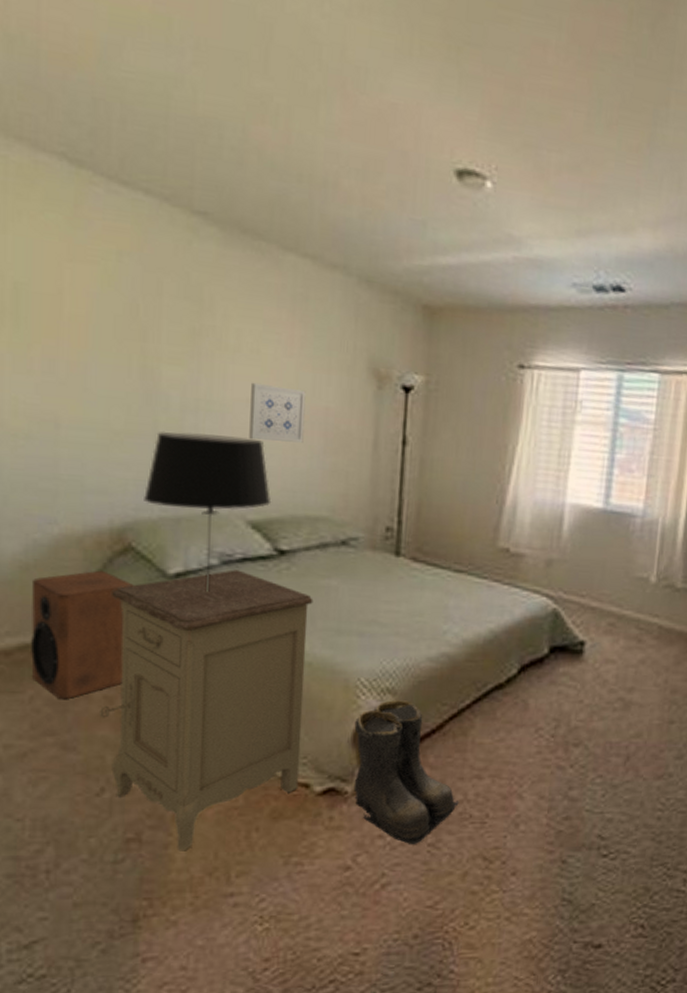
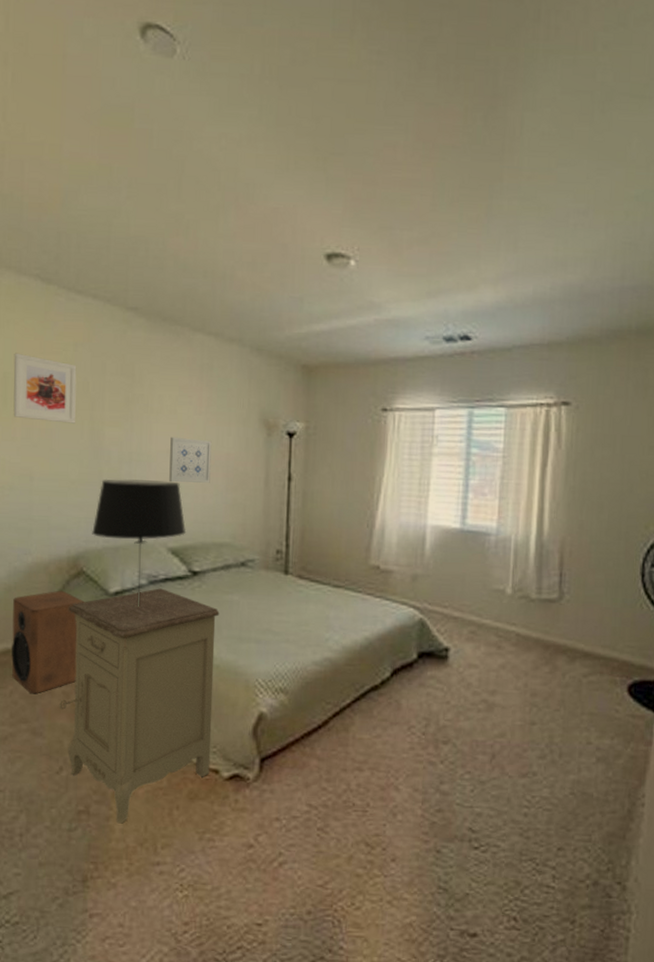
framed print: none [28,256,122,357] -> present [13,353,77,424]
boots: present [353,700,459,845] -> none [254,699,343,829]

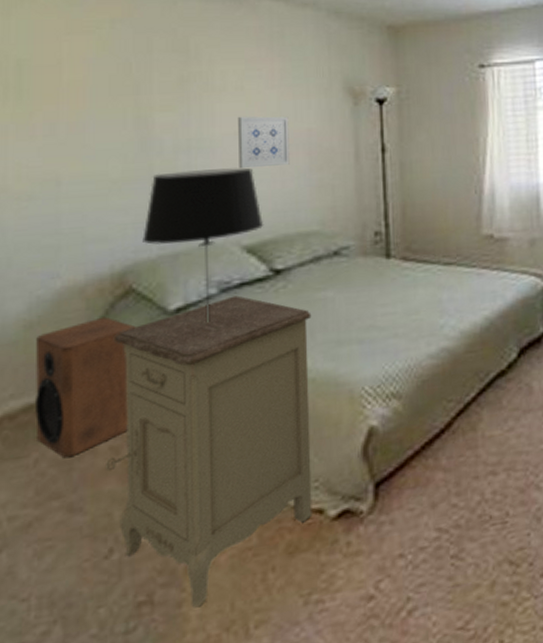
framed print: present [13,353,77,424] -> none [30,35,115,113]

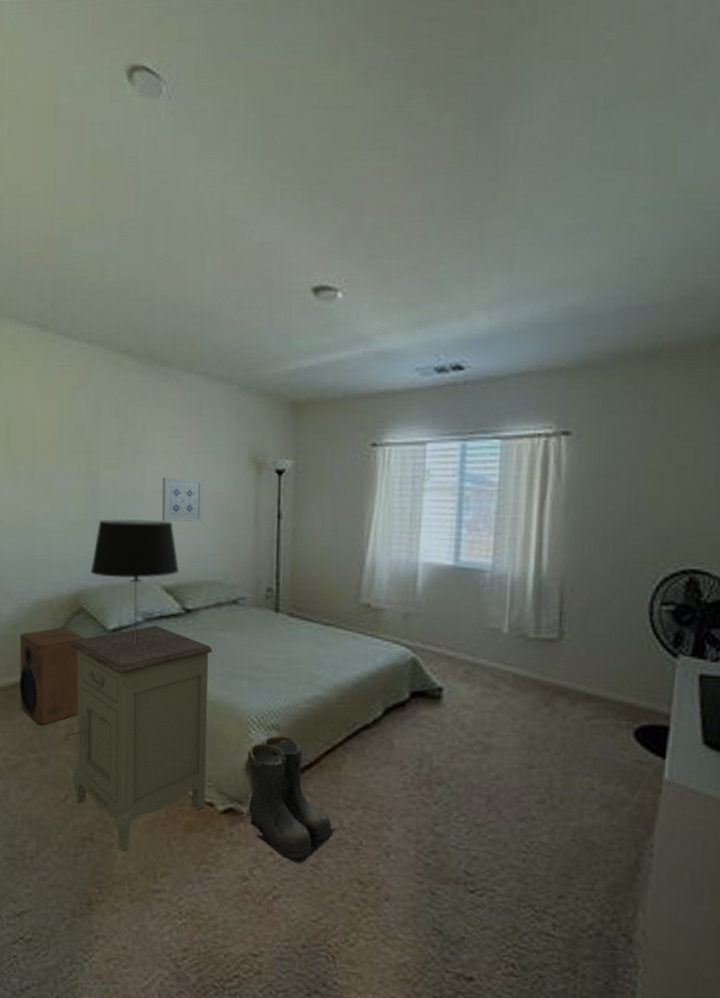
boots: none [363,403,477,560] -> present [247,735,336,864]

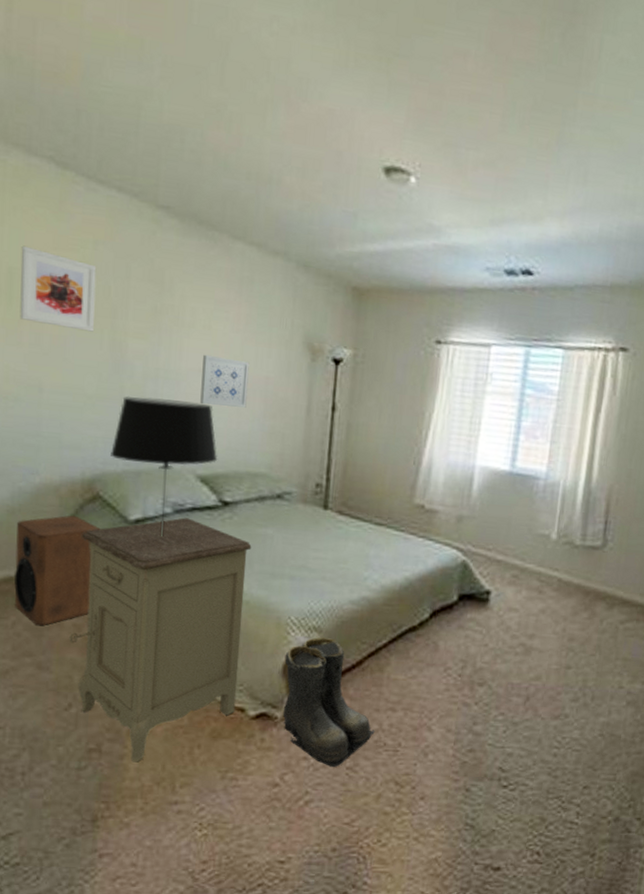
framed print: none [16,399,74,466] -> present [19,245,97,332]

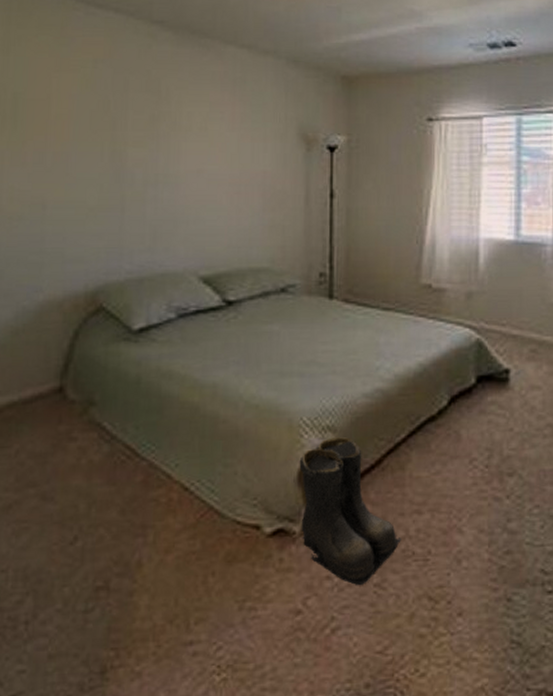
speaker: present [14,515,101,625] -> none [18,330,105,451]
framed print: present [19,245,97,332] -> none [24,71,97,145]
nightstand: present [69,517,252,763] -> none [74,322,258,599]
table lamp: present [110,395,218,536] -> none [113,203,220,344]
wall art: present [200,354,250,408] -> none [200,155,246,205]

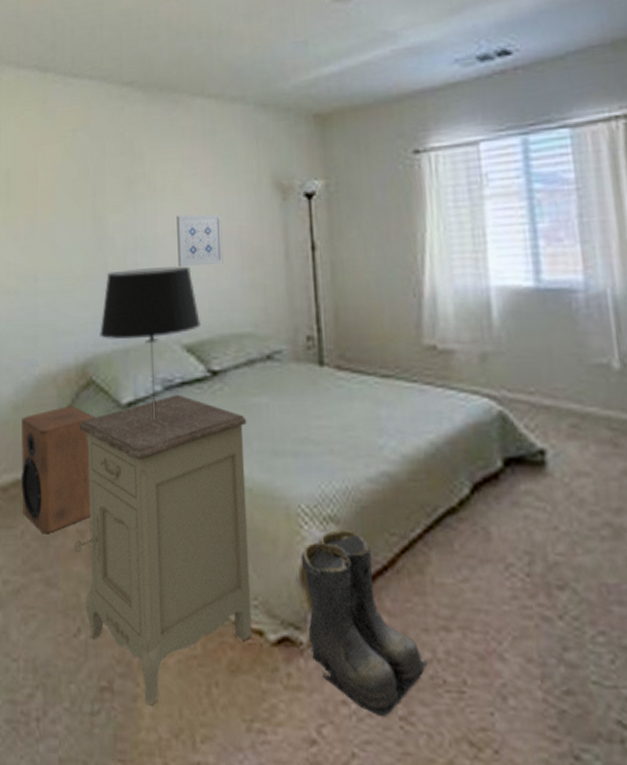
speaker: none [18,330,105,451] -> present [22,405,96,533]
nightstand: none [74,322,258,599] -> present [74,394,253,706]
table lamp: none [113,203,220,344] -> present [100,266,202,419]
wall art: none [200,155,246,205] -> present [176,214,223,268]

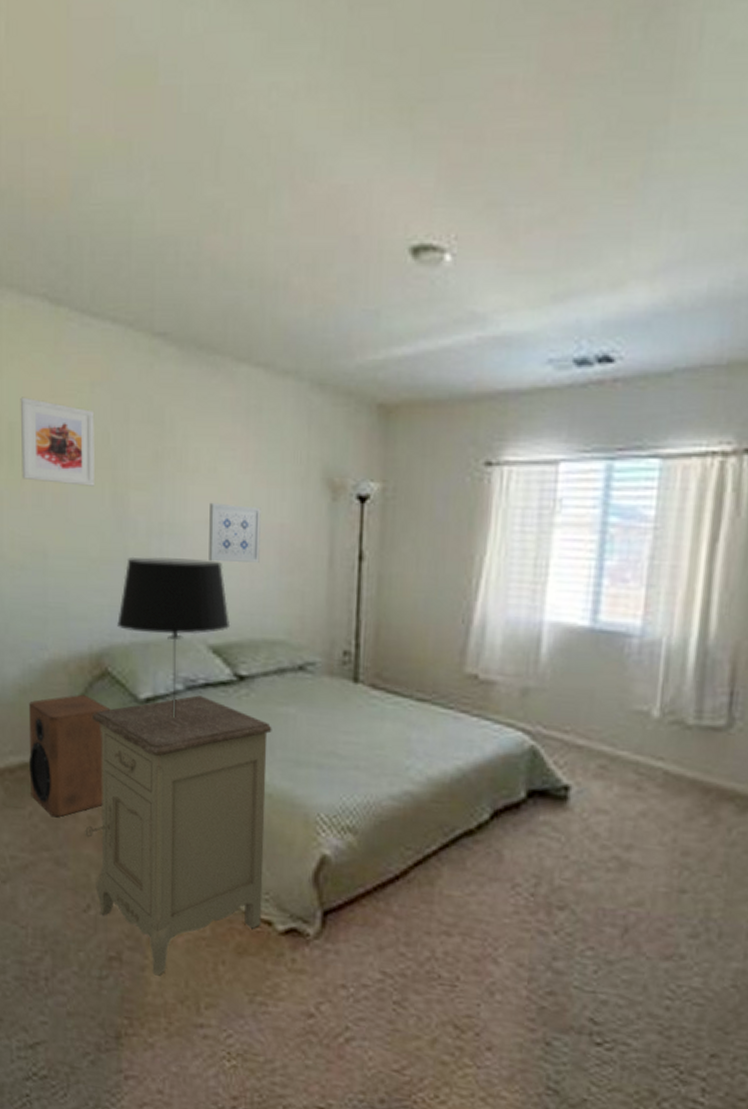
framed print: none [15,147,77,216] -> present [20,397,95,486]
boots: present [300,530,428,718] -> none [315,839,426,1001]

